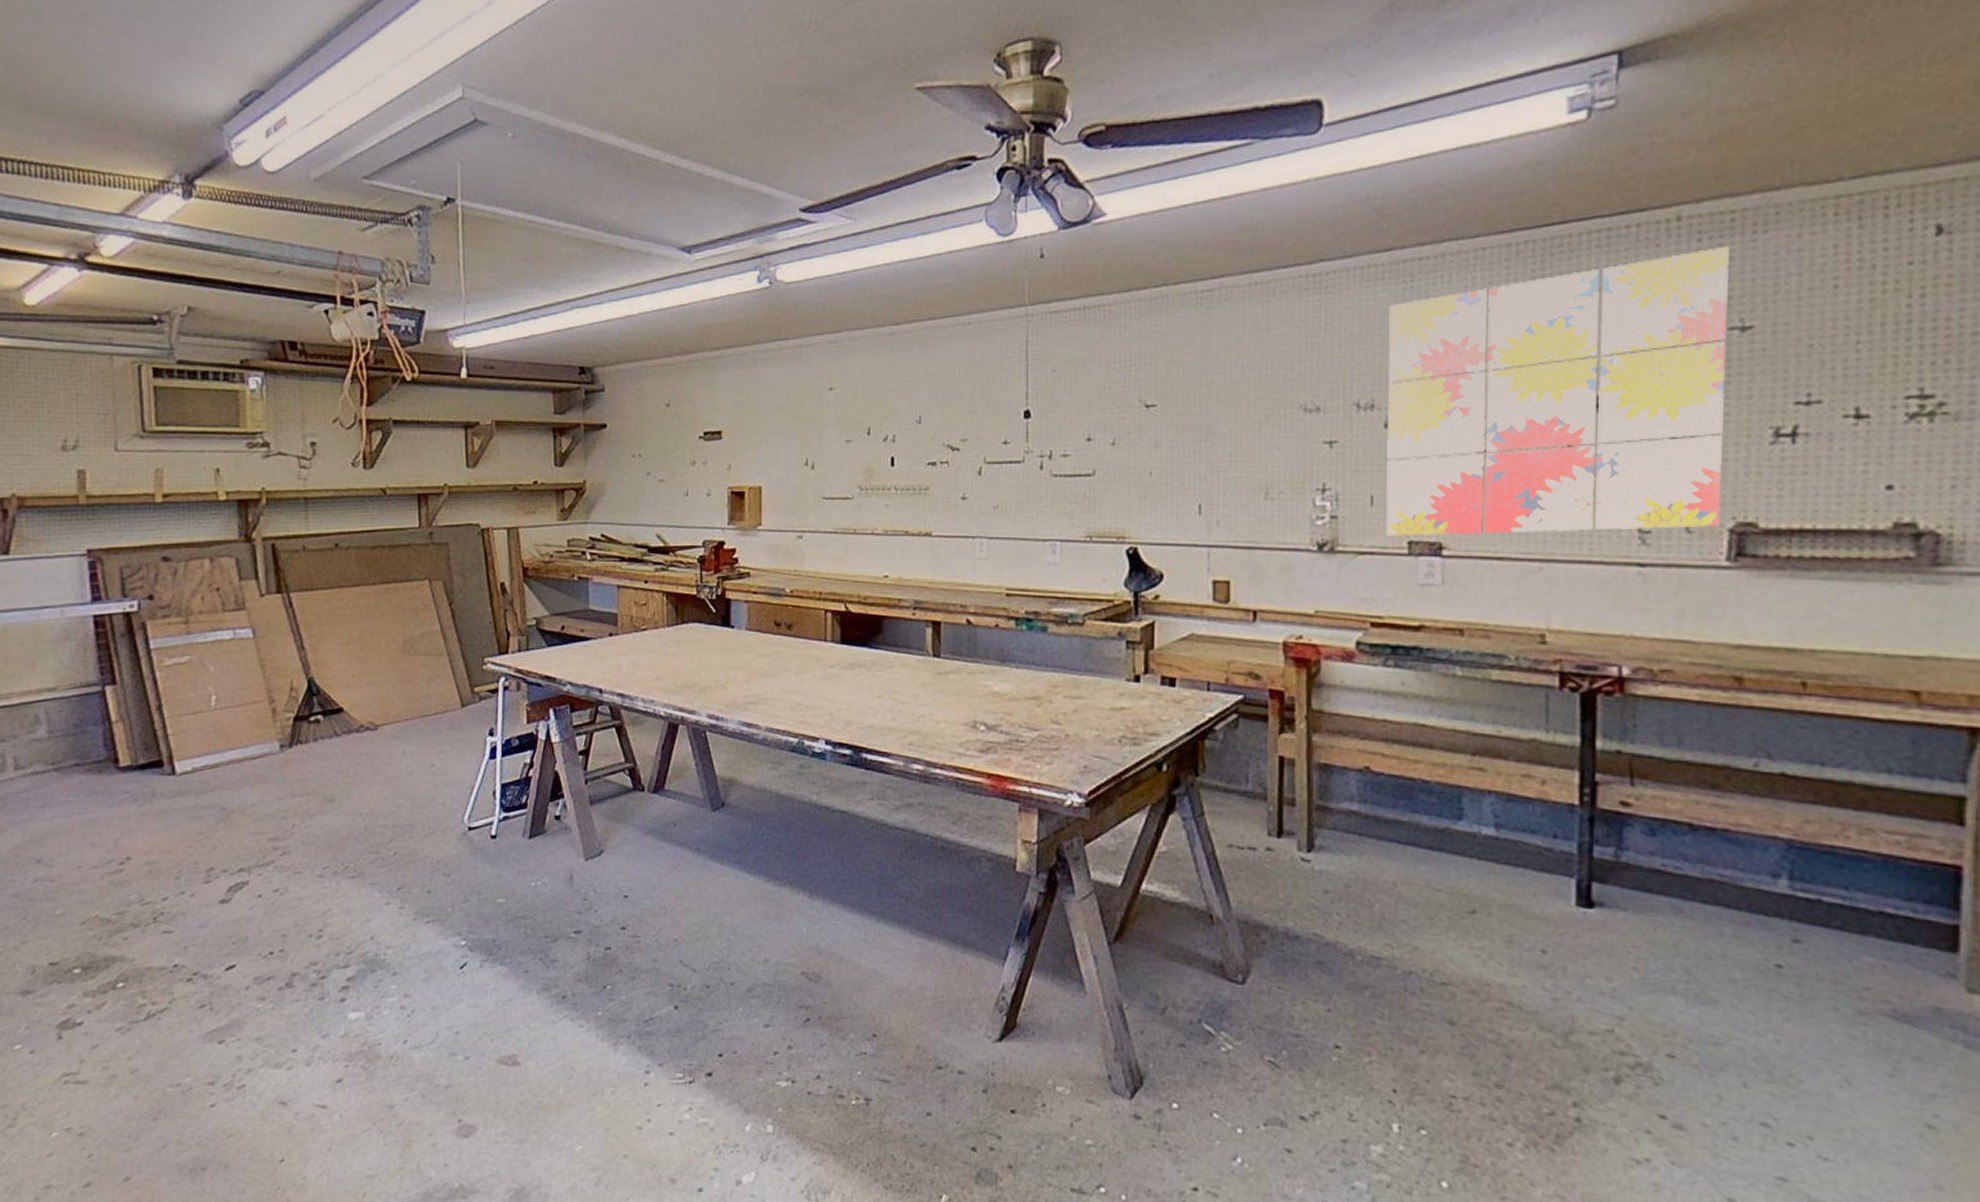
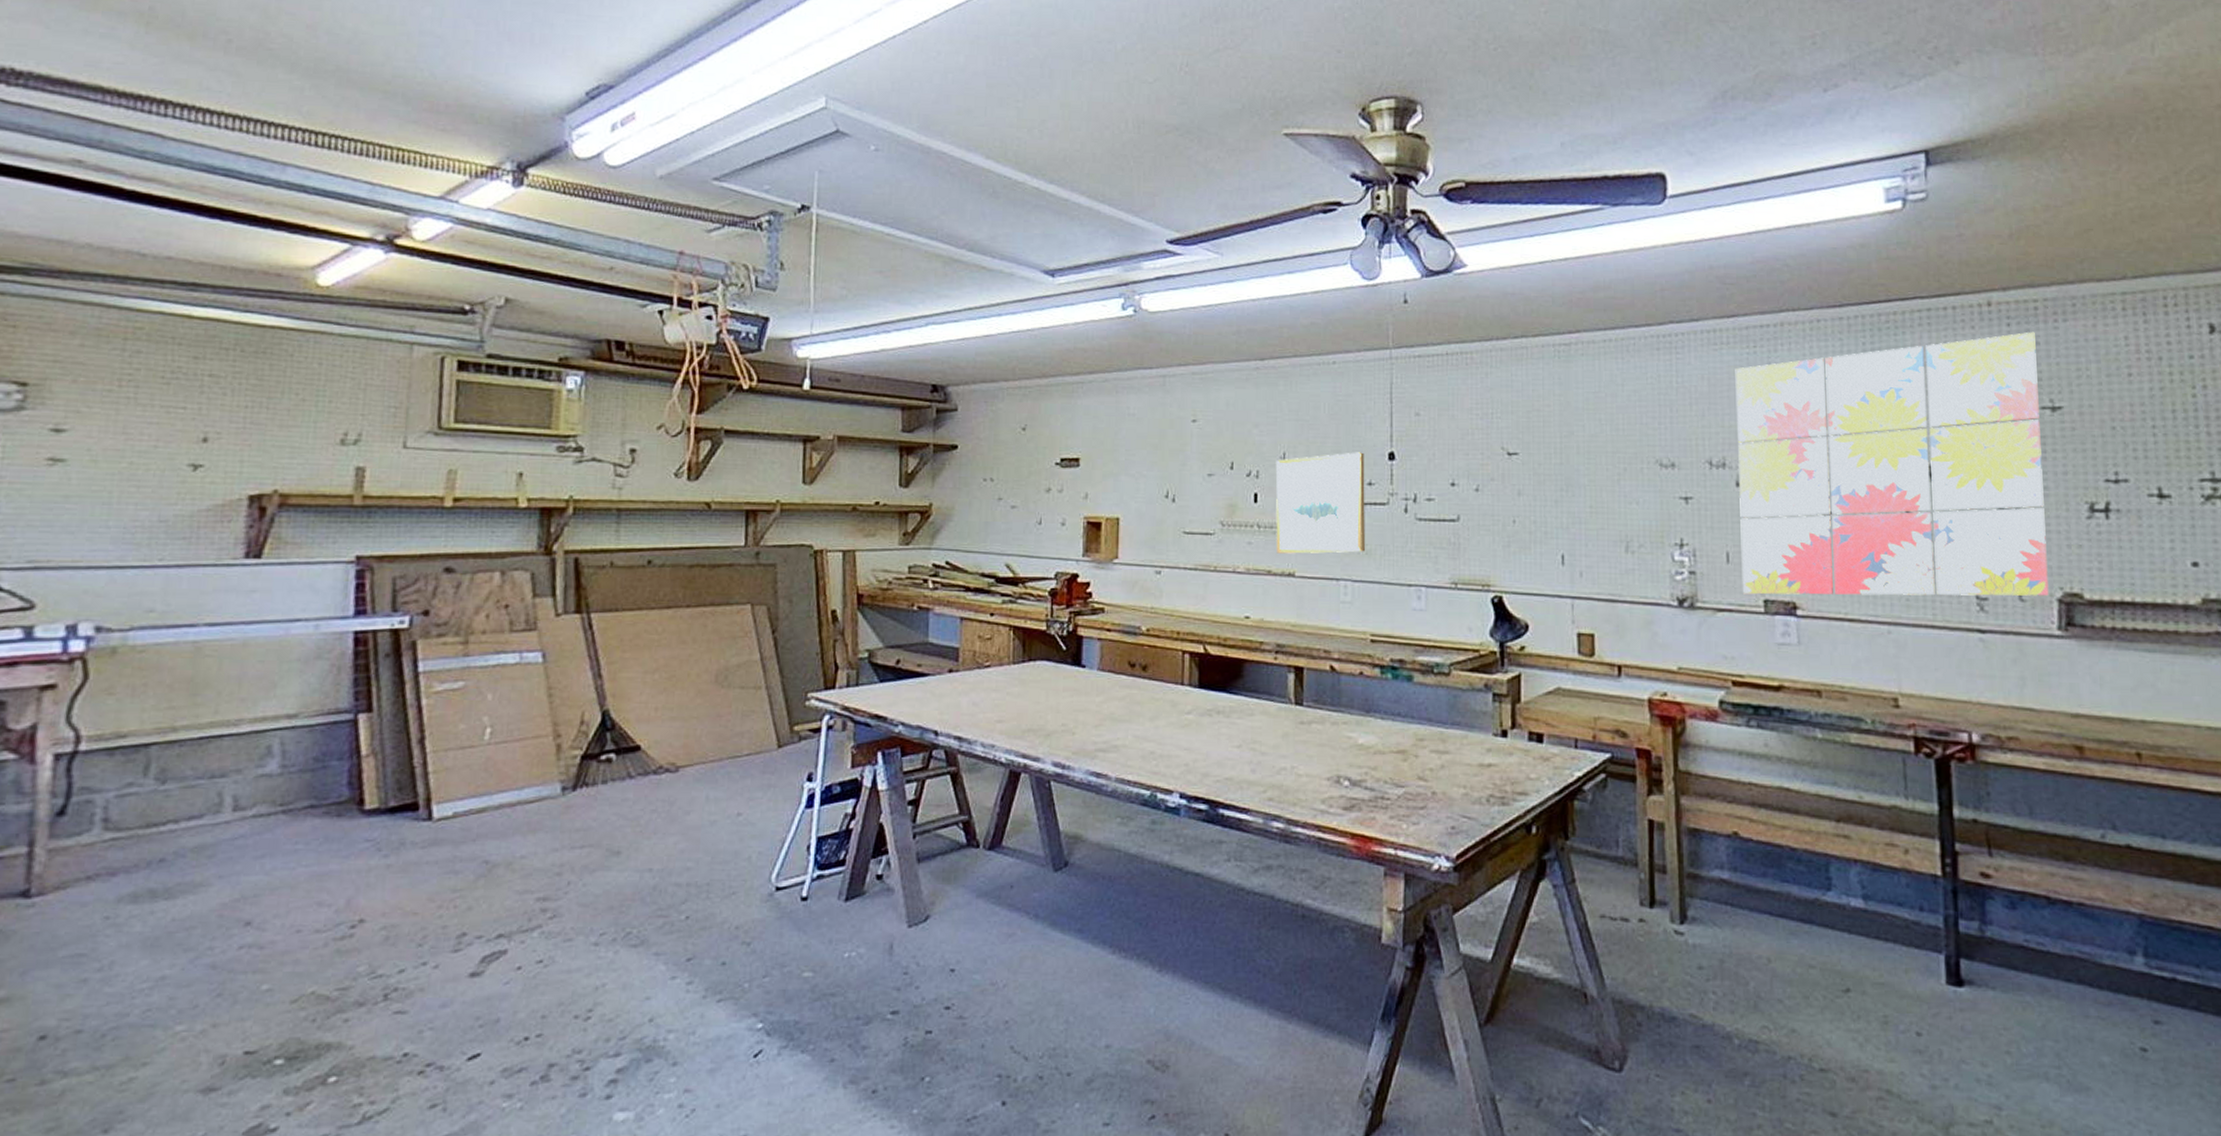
wall art: none [911,412,1002,515] -> present [1275,452,1366,554]

